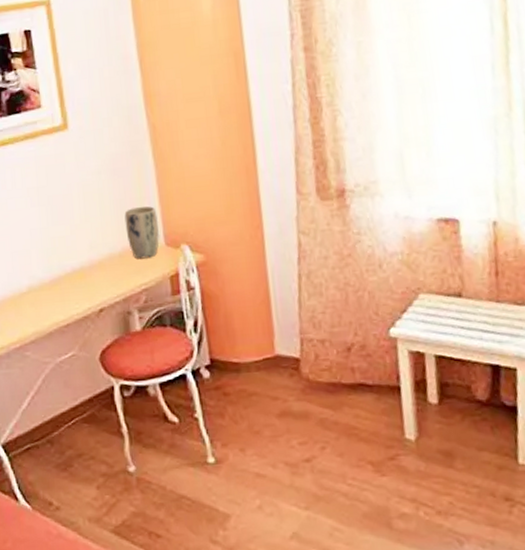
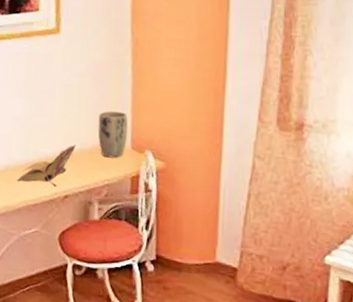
book: none [43,250,104,302] -> present [17,145,76,187]

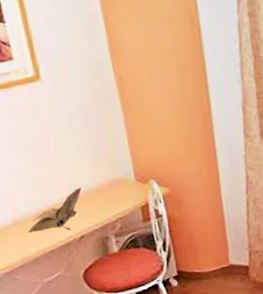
plant pot: present [98,111,128,158] -> none [98,148,130,194]

